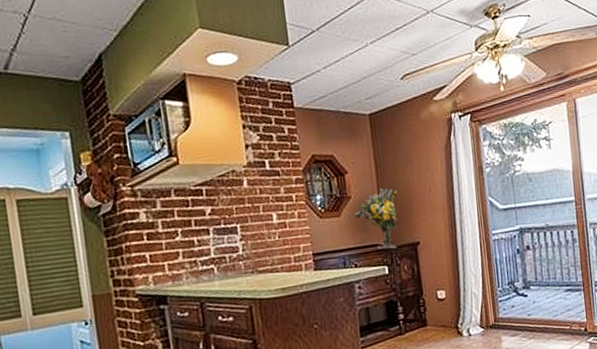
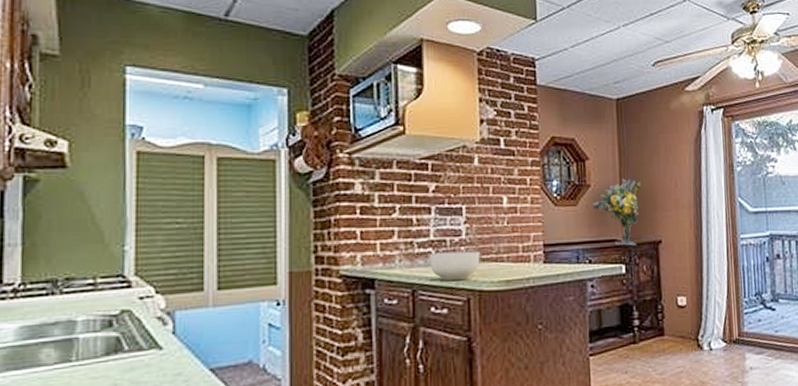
bowl: none [211,264,258,293] -> present [429,250,480,282]

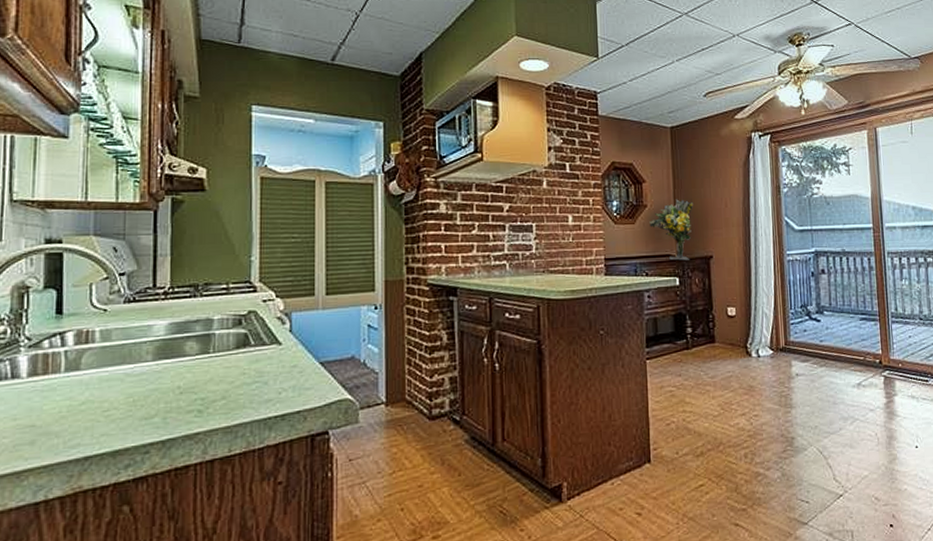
bowl: present [429,250,480,282] -> none [504,263,548,291]

